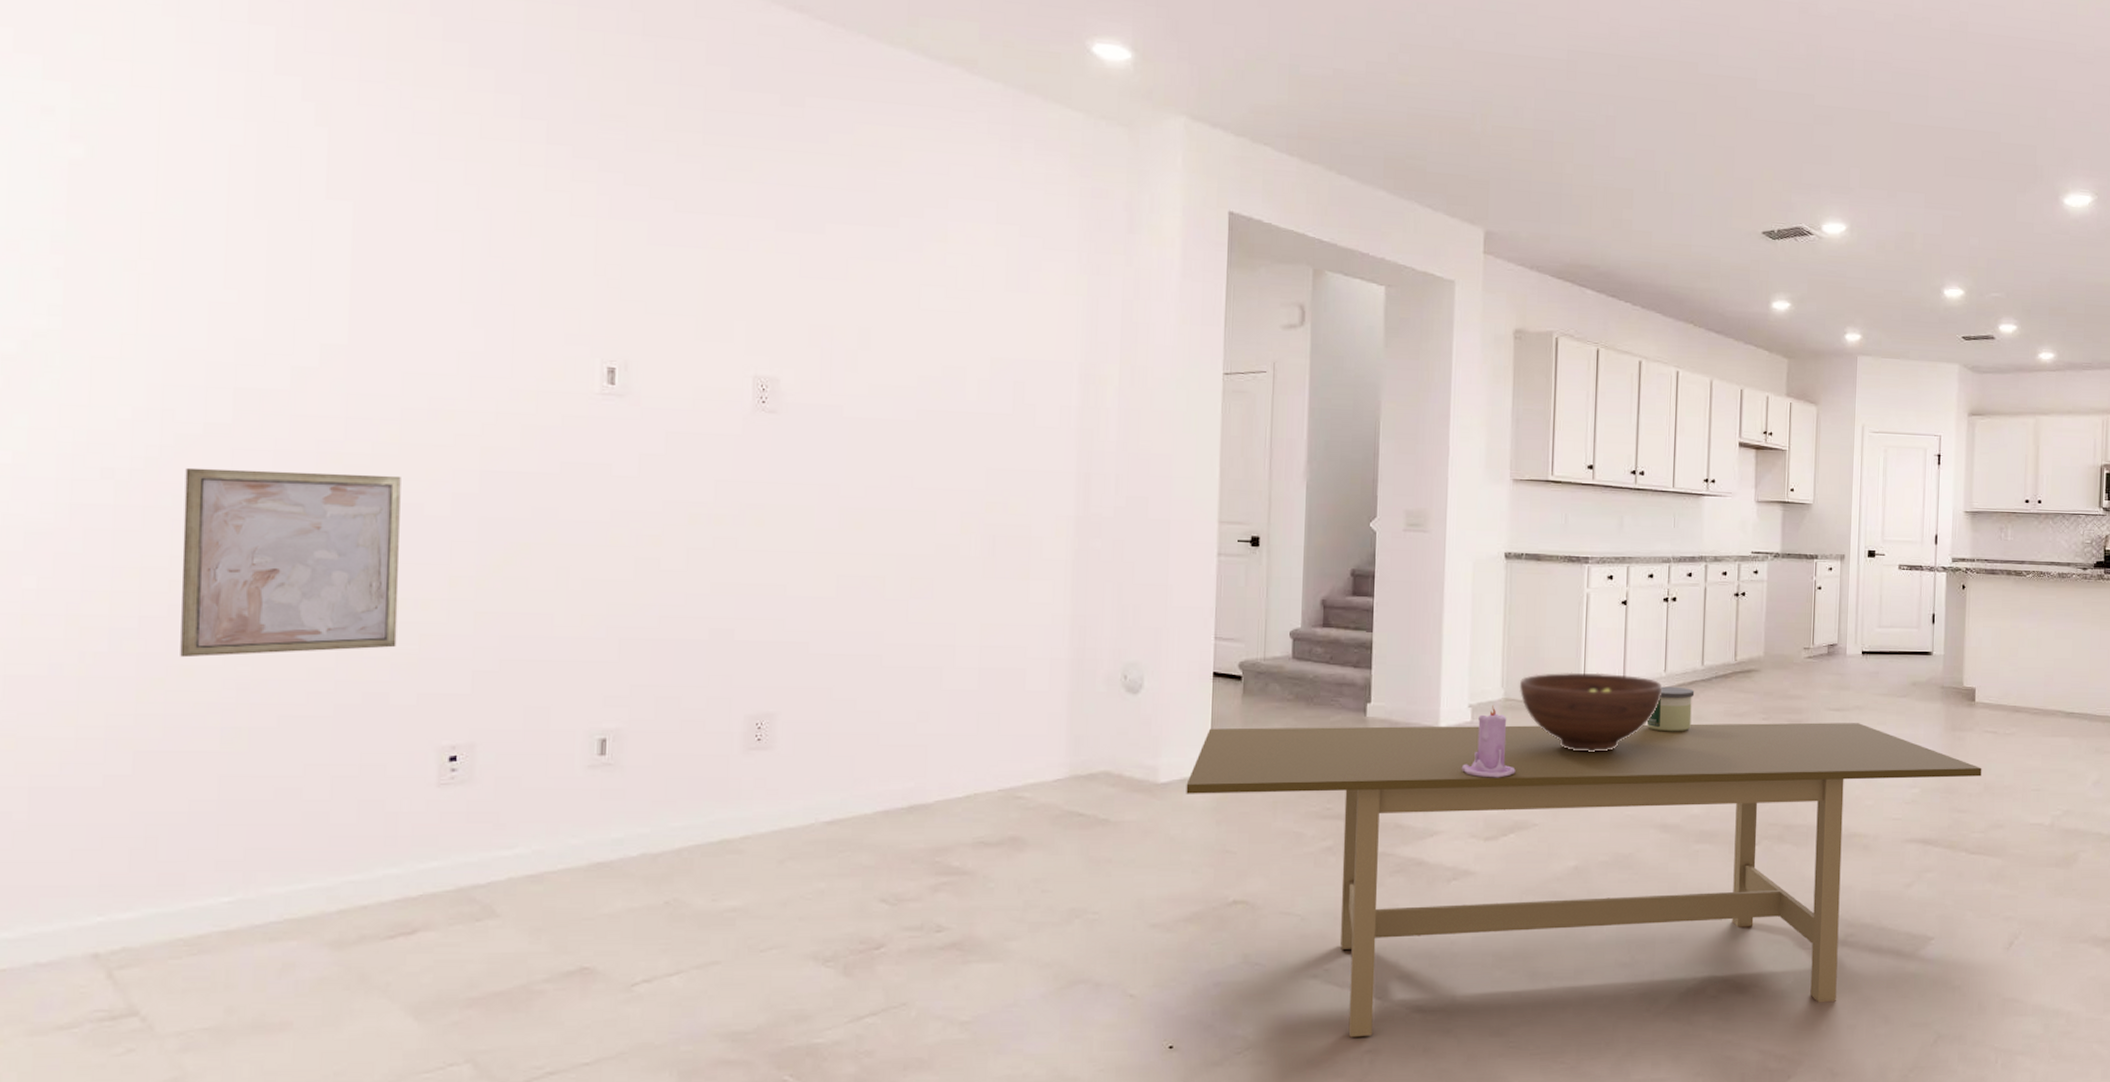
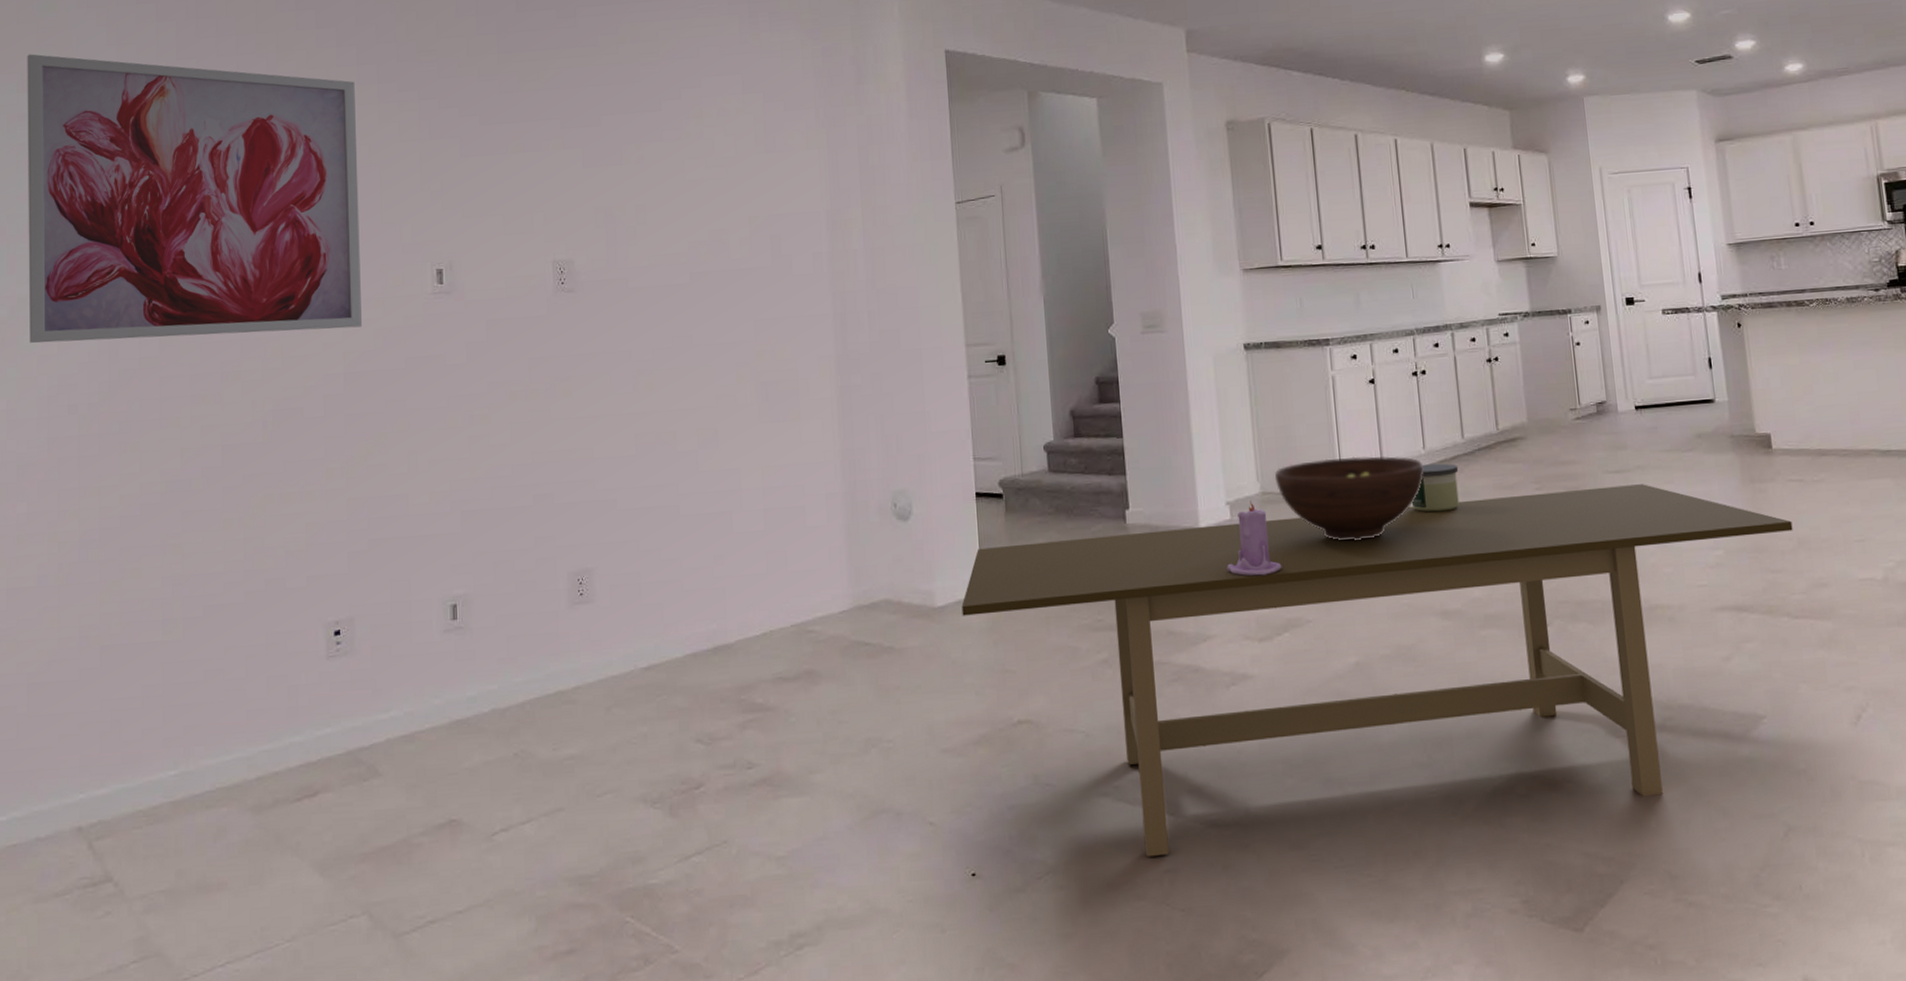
wall art: none [48,33,516,421] -> present [27,54,363,343]
wall art: present [180,467,401,658] -> none [128,385,289,561]

